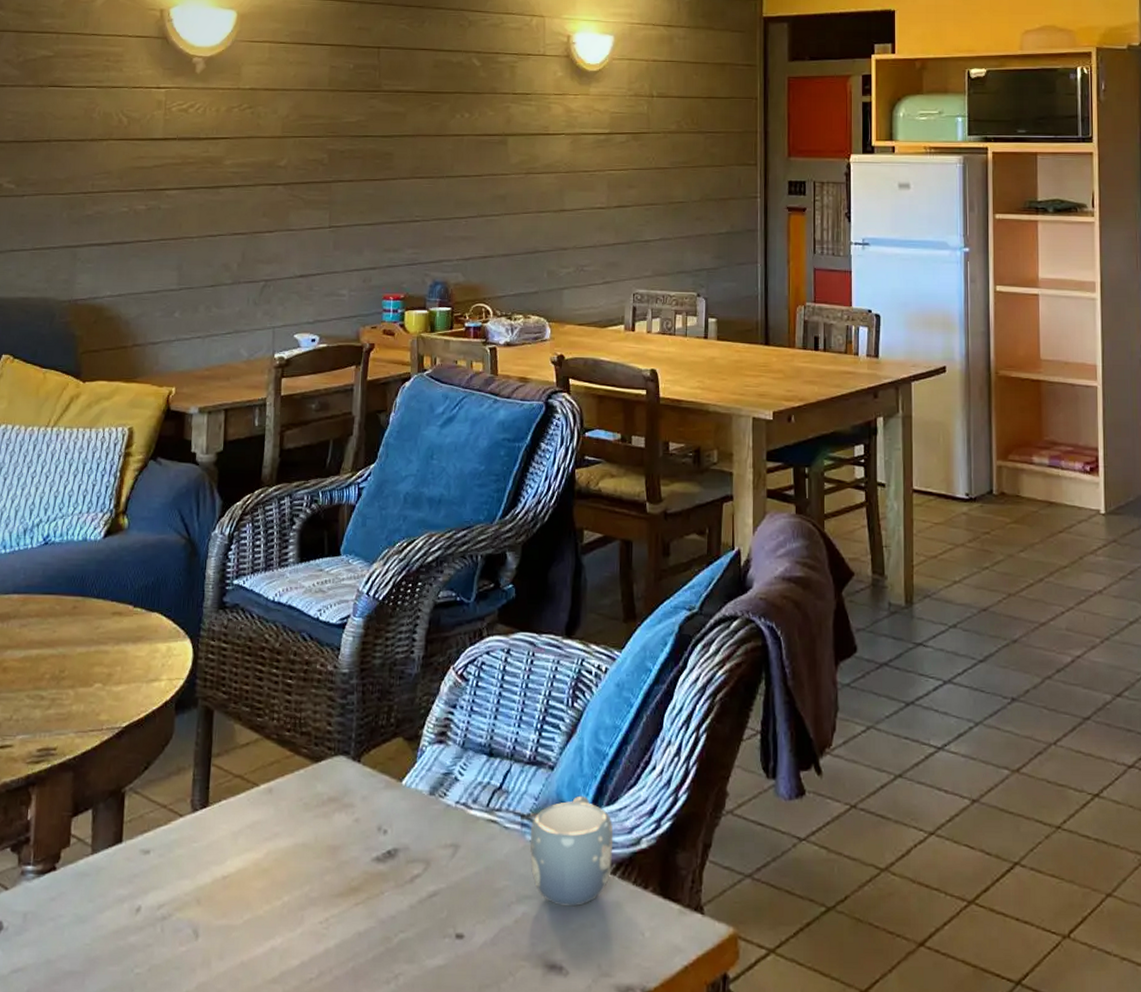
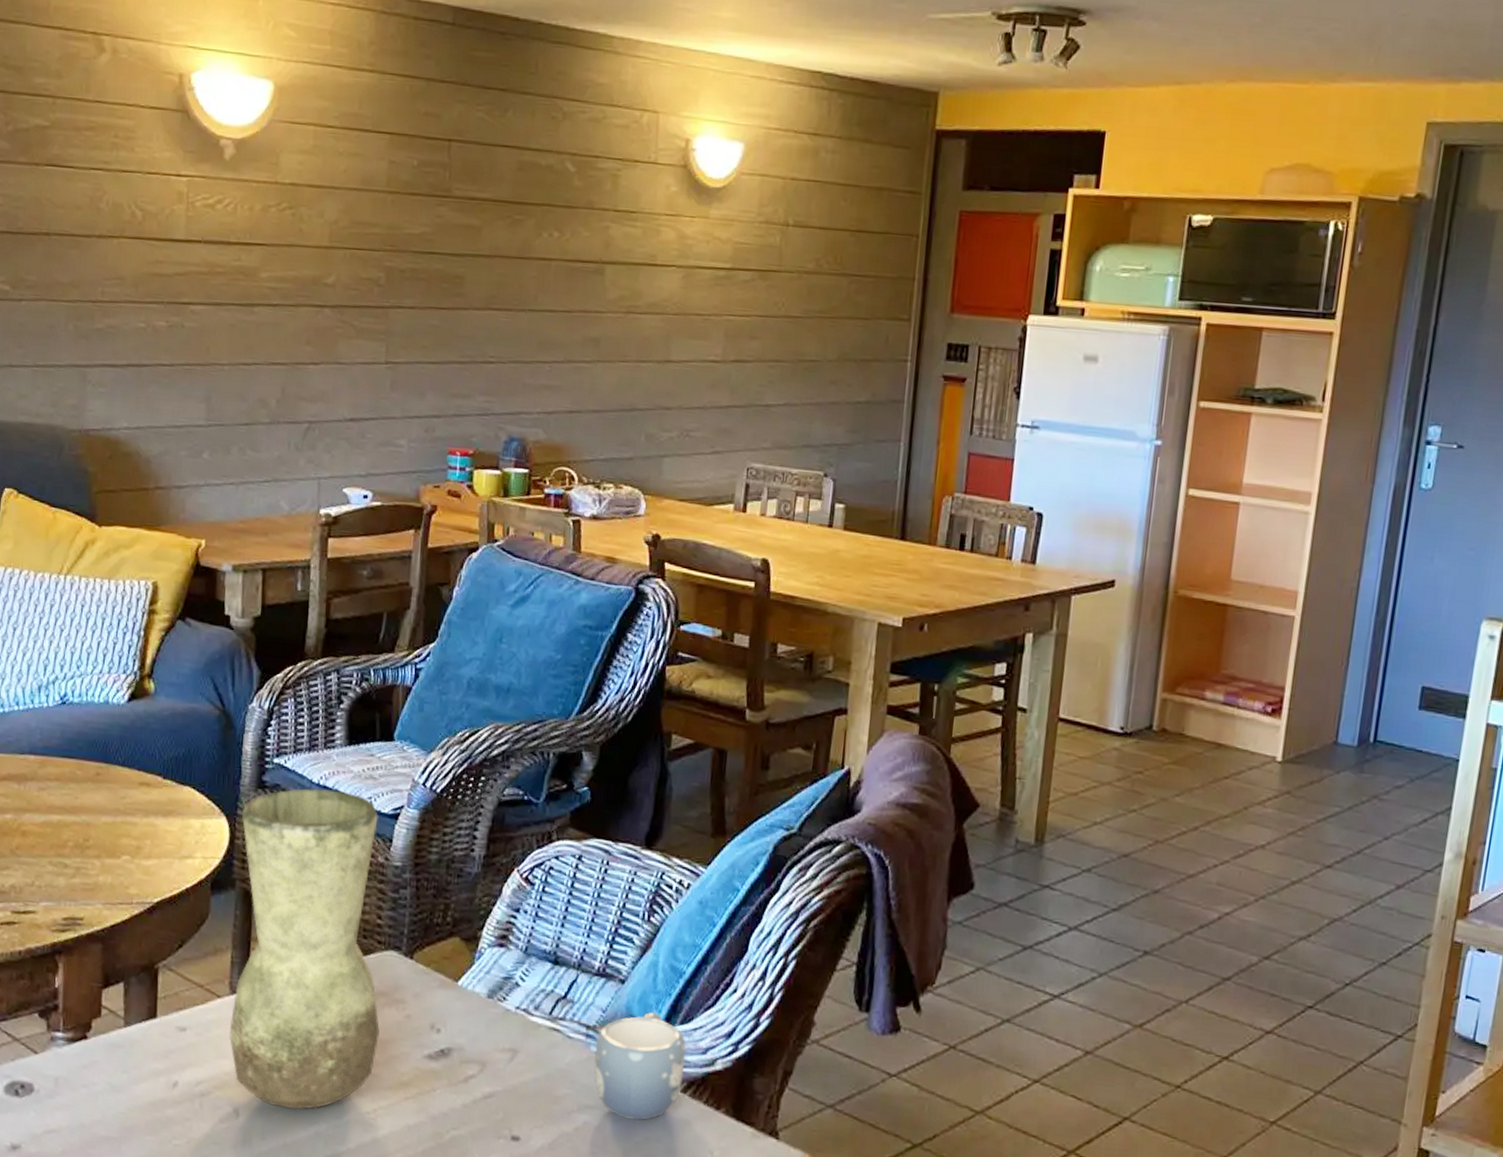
vase: none [190,605,331,925] -> present [229,788,380,1110]

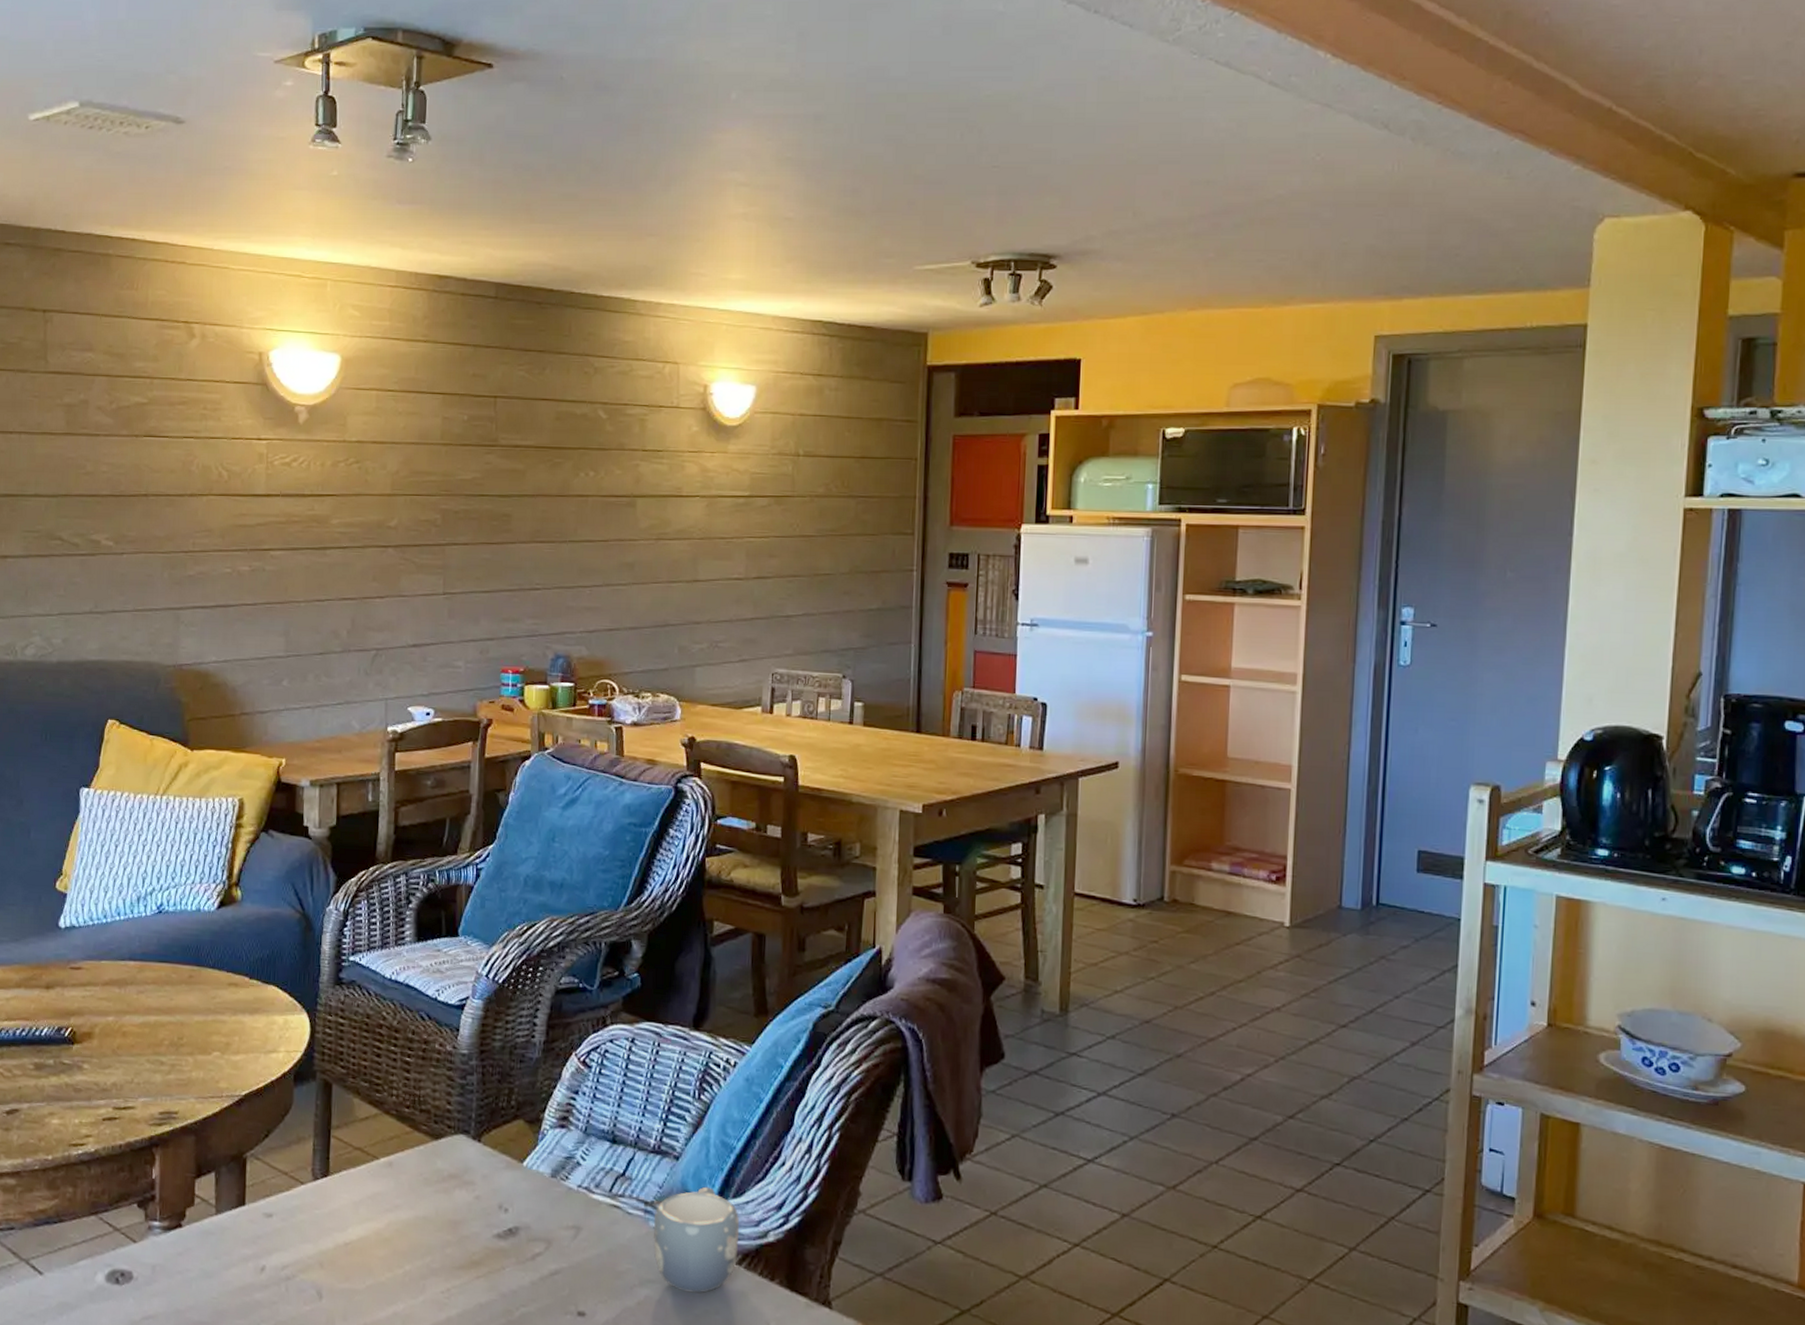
vase: present [229,788,380,1110] -> none [312,983,451,1291]

